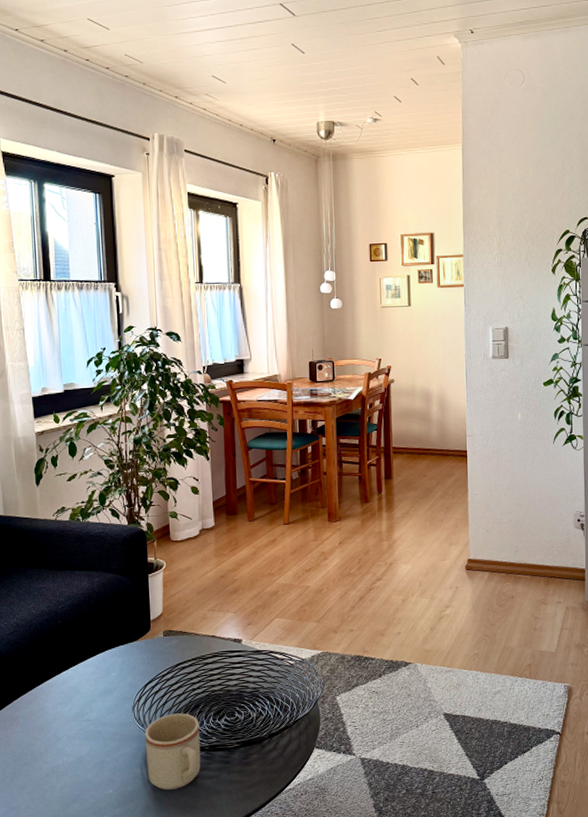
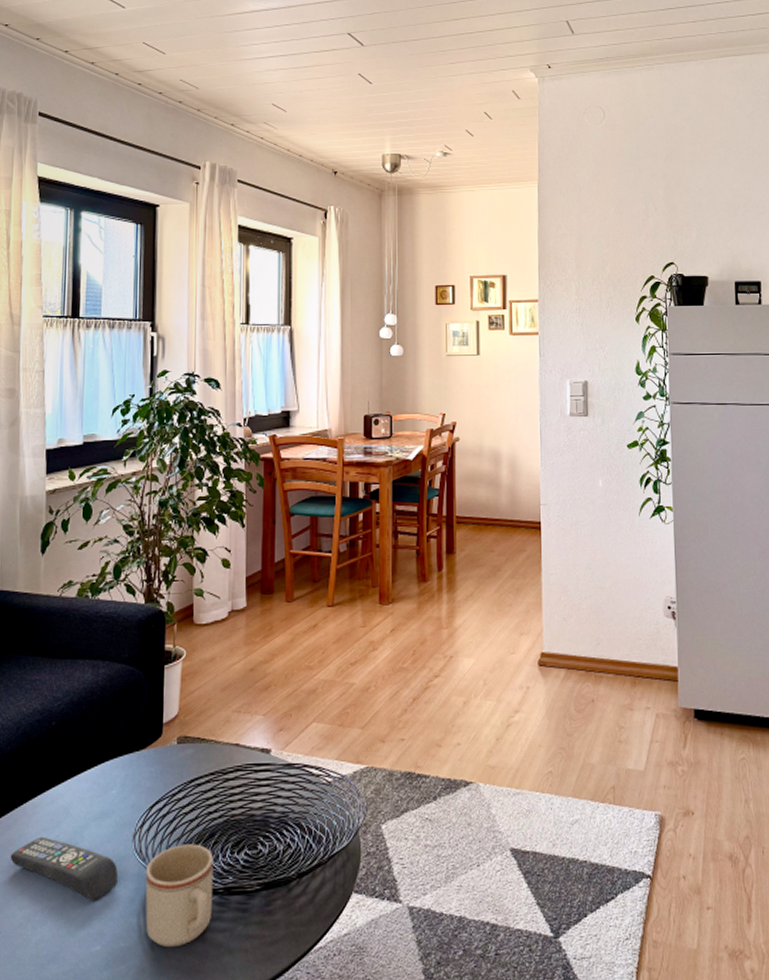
remote control: none [33,709,122,757] -> present [10,836,118,902]

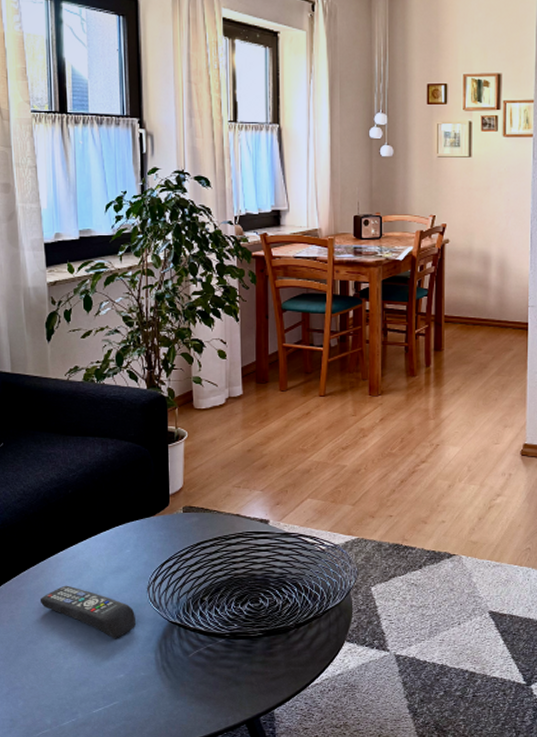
mug: present [145,844,213,948] -> none [160,596,221,678]

